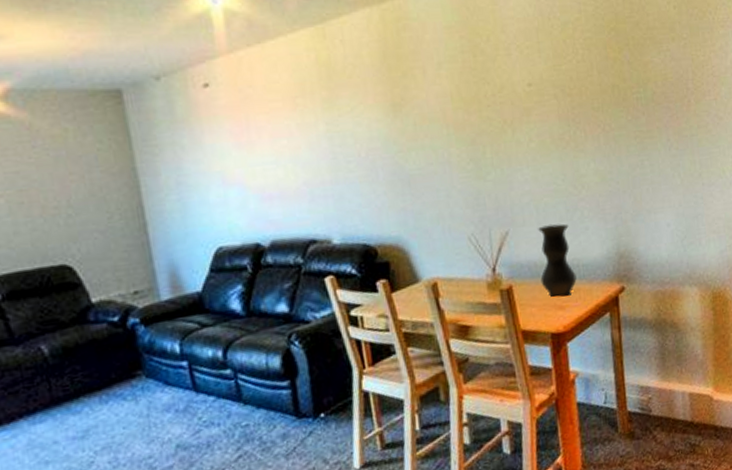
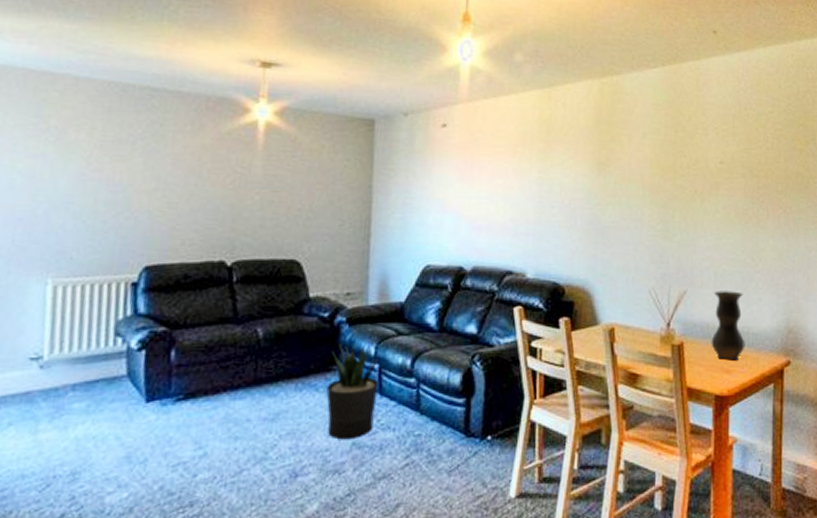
planter: none [131,346,196,444] -> present [326,343,378,438]

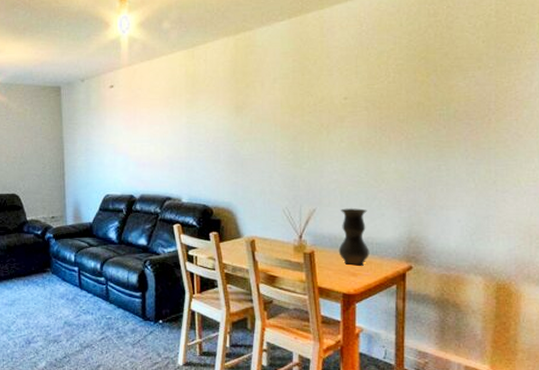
planter: present [326,343,378,438] -> none [44,252,79,319]

